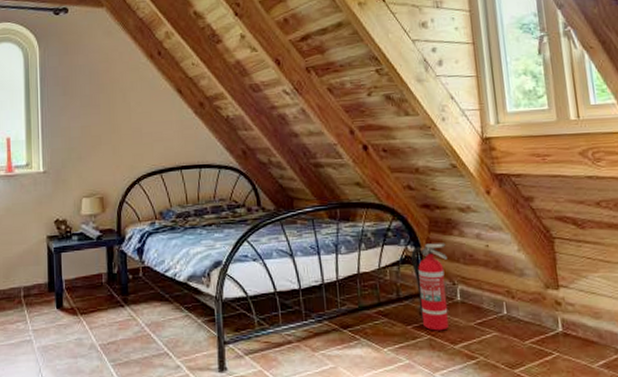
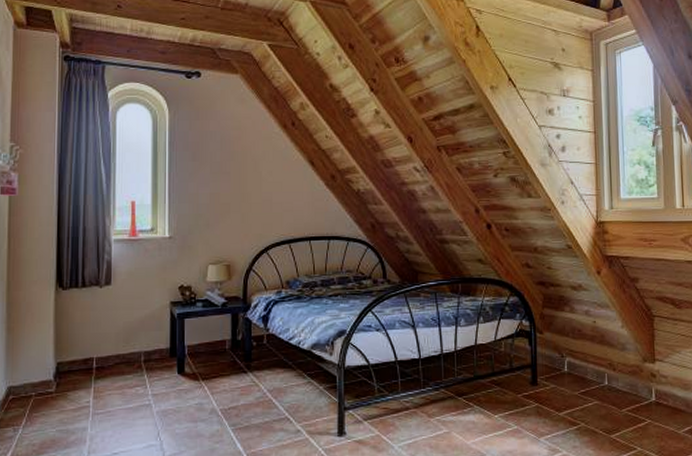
fire extinguisher: present [411,243,449,331] -> none [525,318,558,399]

